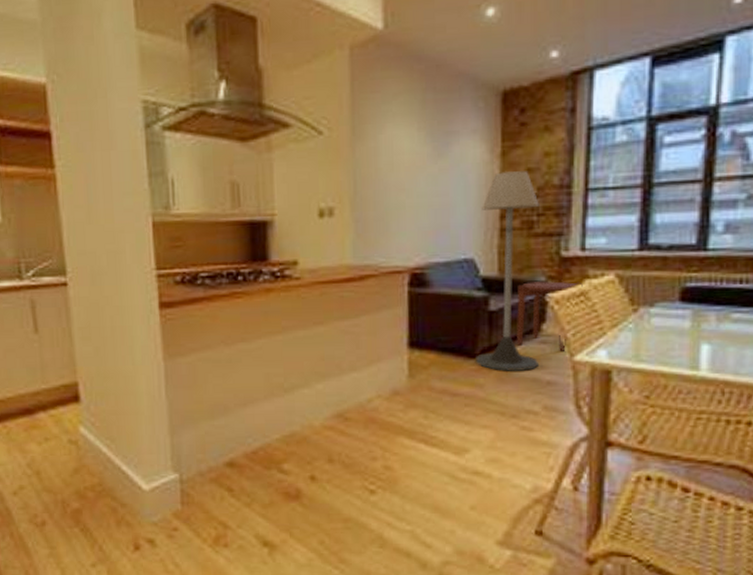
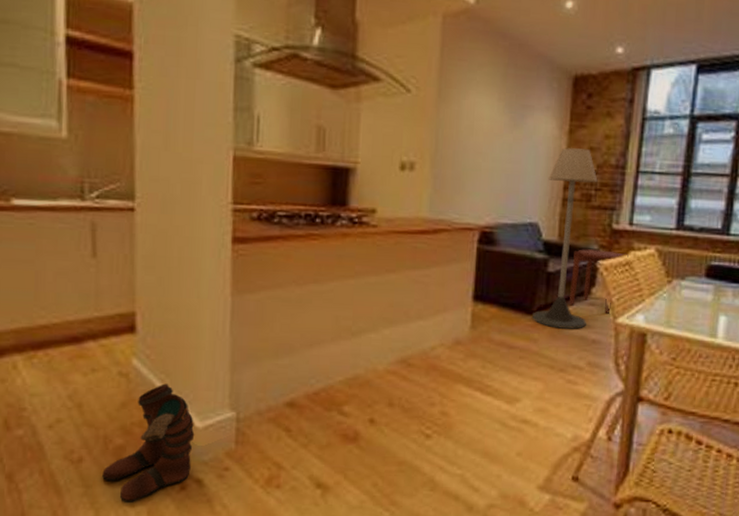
boots: none [64,449,143,564] -> present [102,383,195,504]

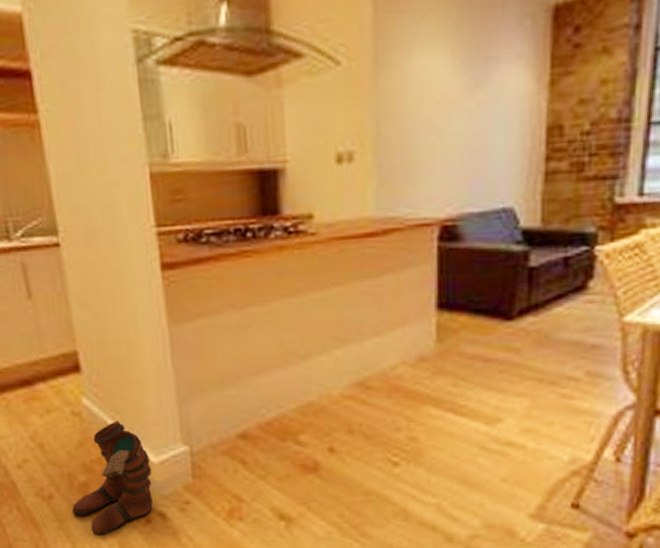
floor lamp: present [532,148,598,329] -> none [512,102,592,334]
side table: present [569,249,629,314] -> none [558,231,638,311]

